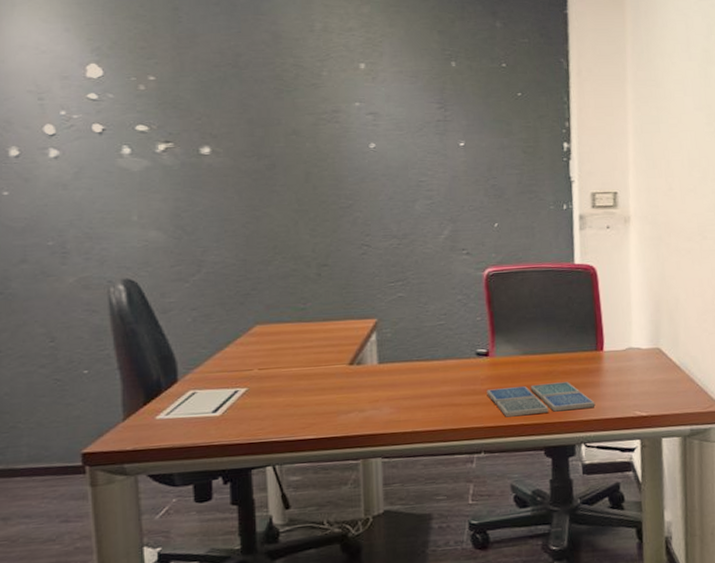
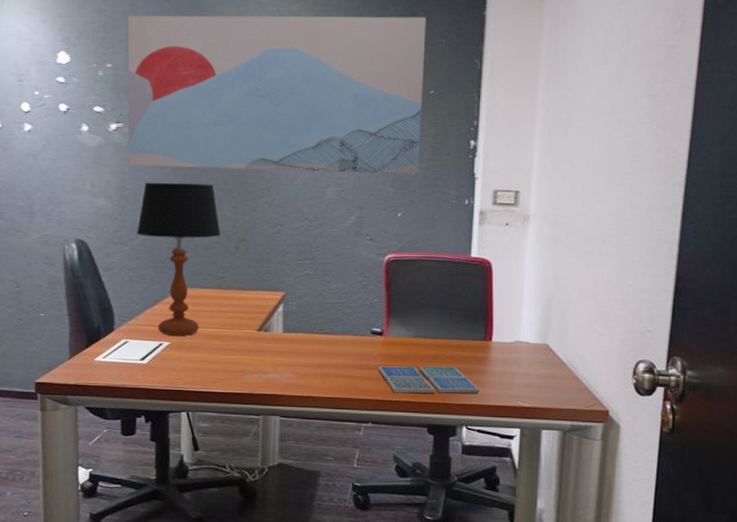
wall art: none [171,16,513,191] -> present [127,15,426,174]
table lamp: none [198,205,300,381] -> present [136,182,222,337]

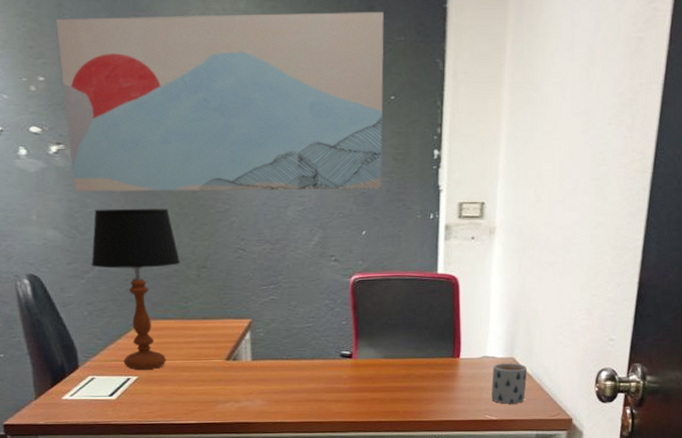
drink coaster: present [378,366,480,394] -> none [349,385,449,414]
mug: none [524,349,562,392] -> present [491,363,528,404]

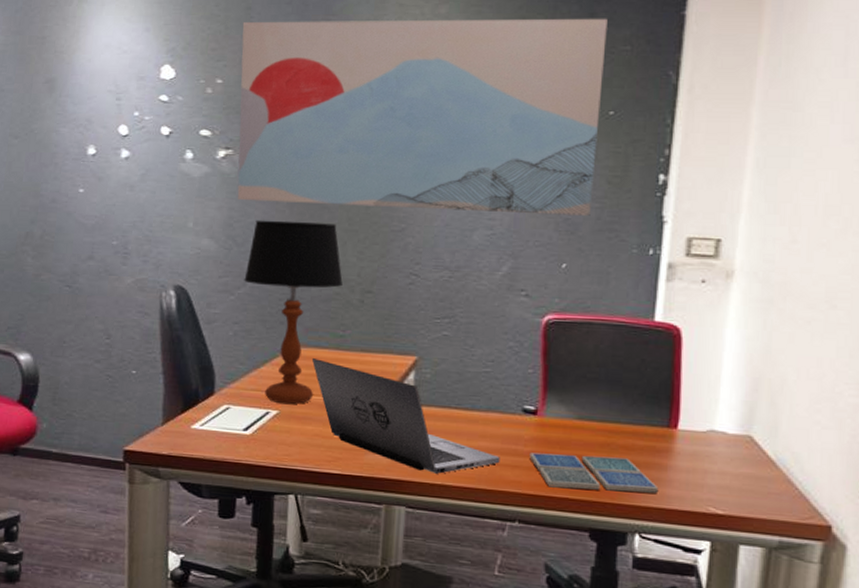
laptop: none [161,329,326,414] -> present [311,358,500,474]
drink coaster: none [349,385,449,414] -> present [529,452,659,493]
mug: present [491,363,528,404] -> none [718,441,770,497]

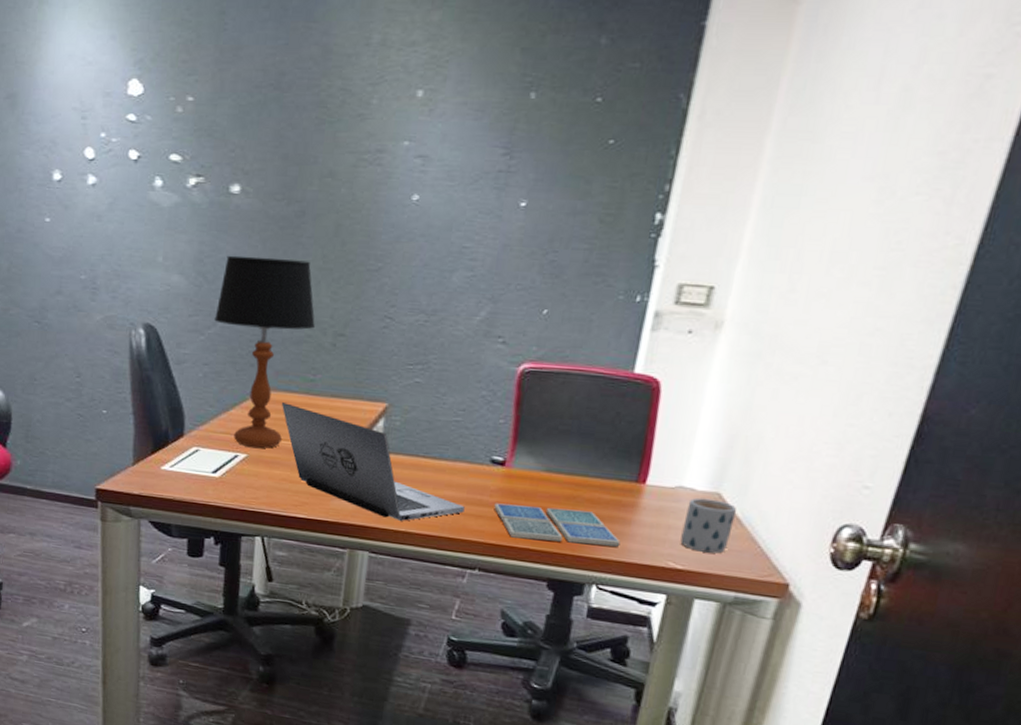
wall art: present [237,18,608,216] -> none [208,28,618,258]
mug: none [718,441,770,497] -> present [680,497,737,554]

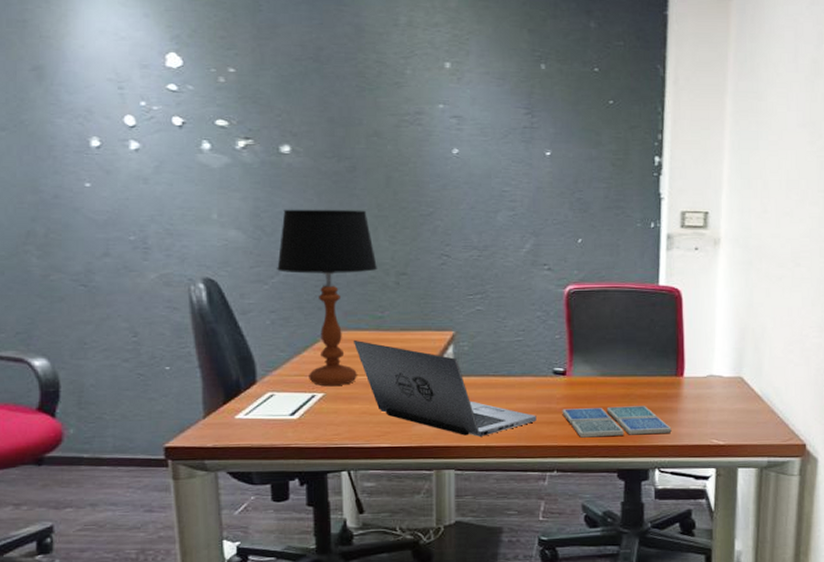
mug: present [680,497,737,554] -> none [718,382,757,428]

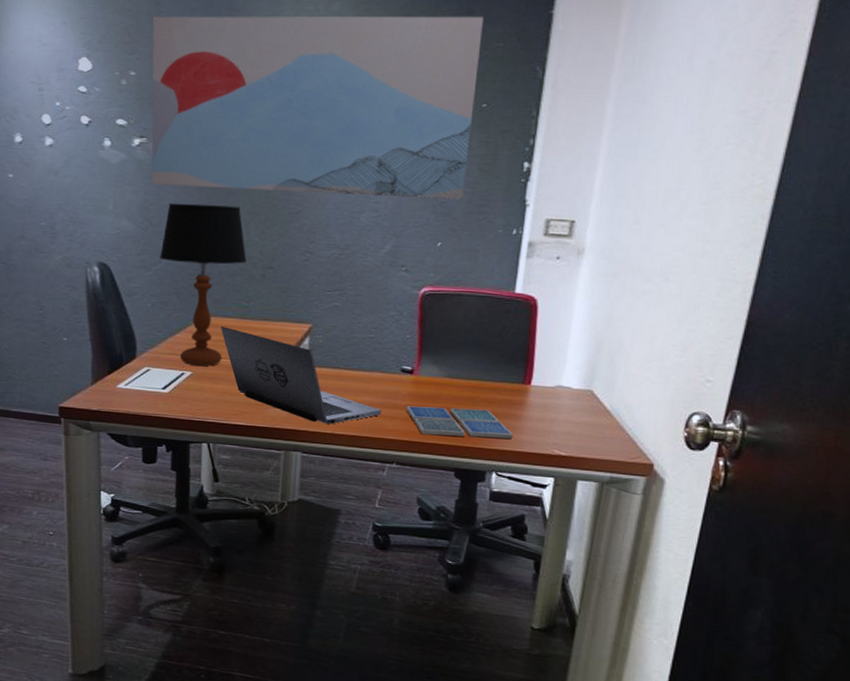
wall art: none [251,9,603,195] -> present [151,16,484,200]

